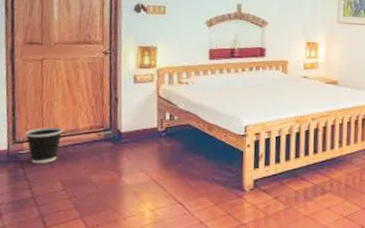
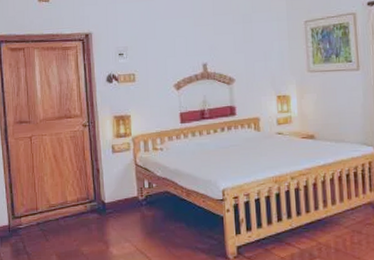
wastebasket: present [25,127,63,163] -> none [22,201,54,237]

